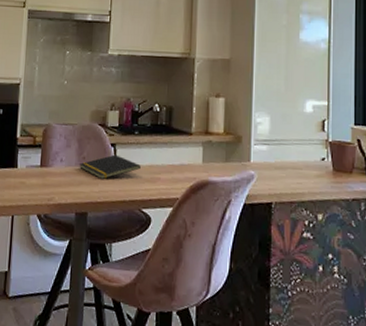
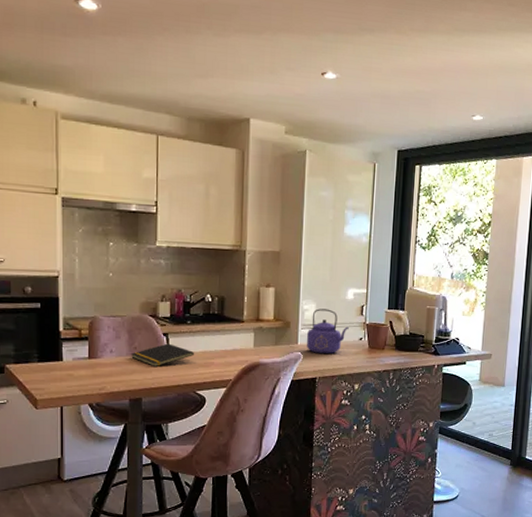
kettle: none [261,122,309,176] -> present [307,308,349,354]

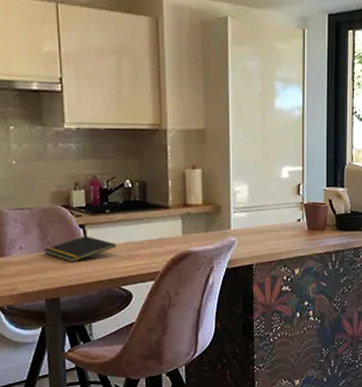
kettle: present [307,308,349,354] -> none [241,190,285,239]

